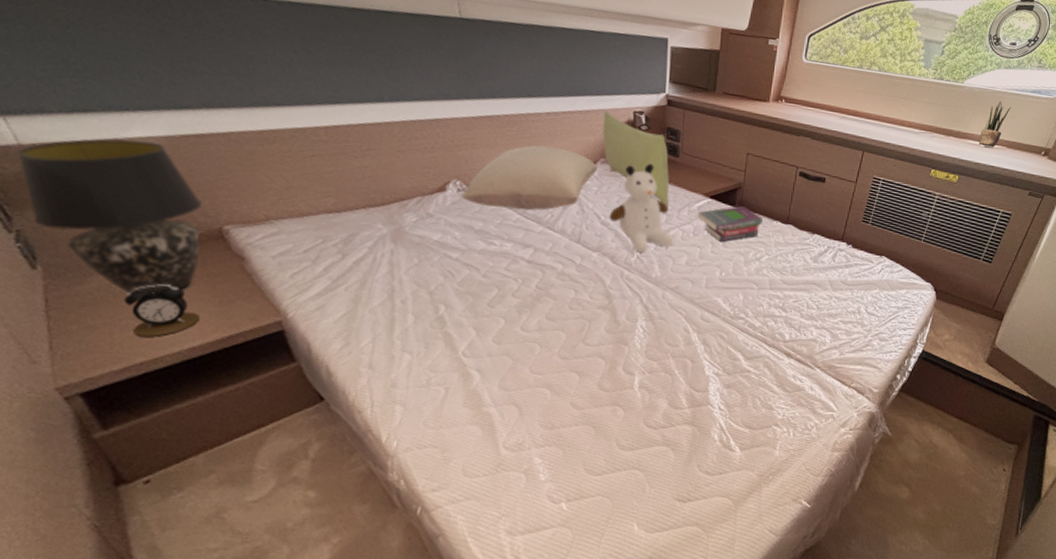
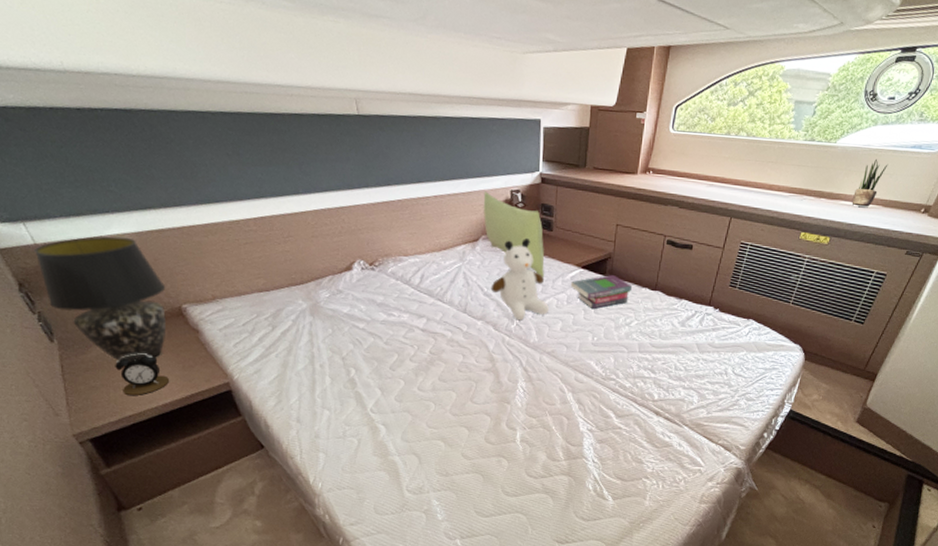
pillow: present [462,145,598,211] -> none [365,225,480,285]

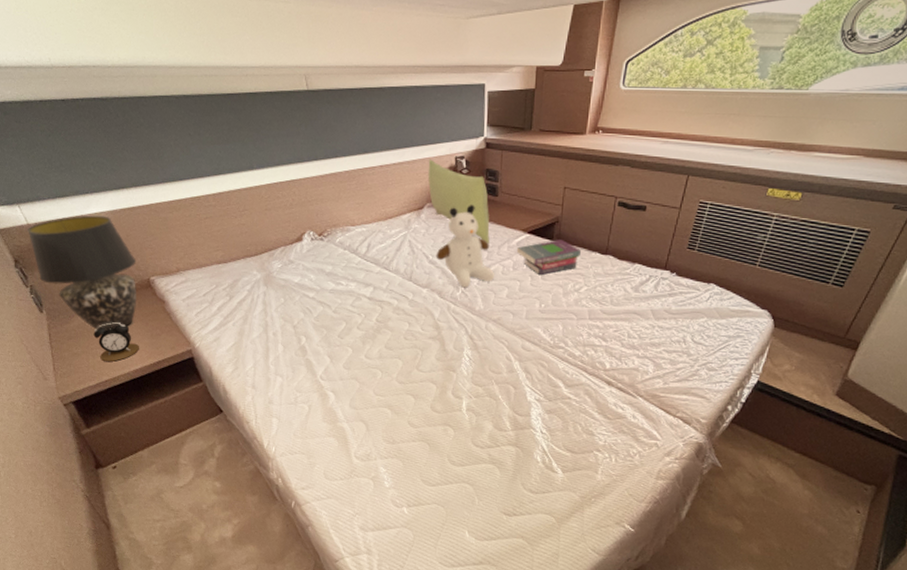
potted plant: present [851,158,888,207] -> none [827,104,871,158]

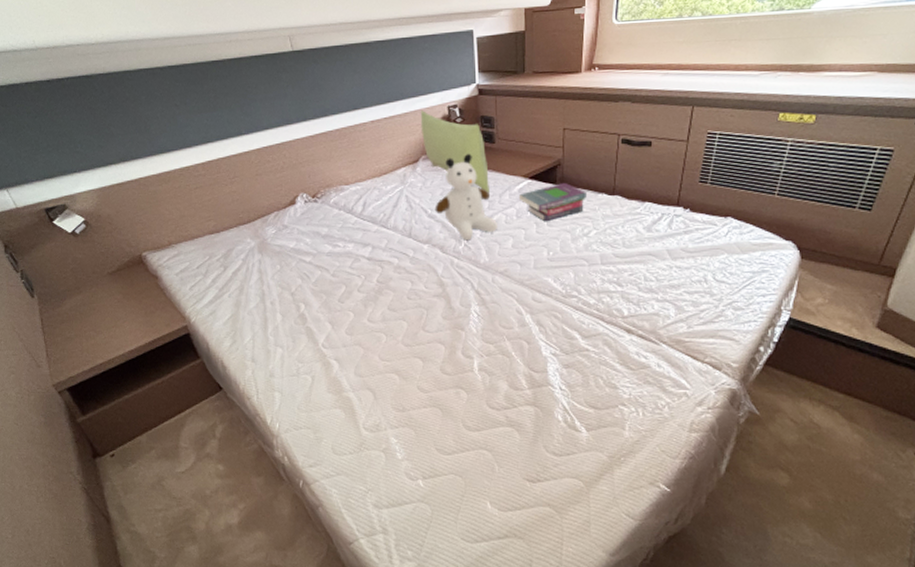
table lamp: present [28,215,137,331] -> none [17,193,129,312]
alarm clock: present [93,322,139,362] -> none [86,302,133,343]

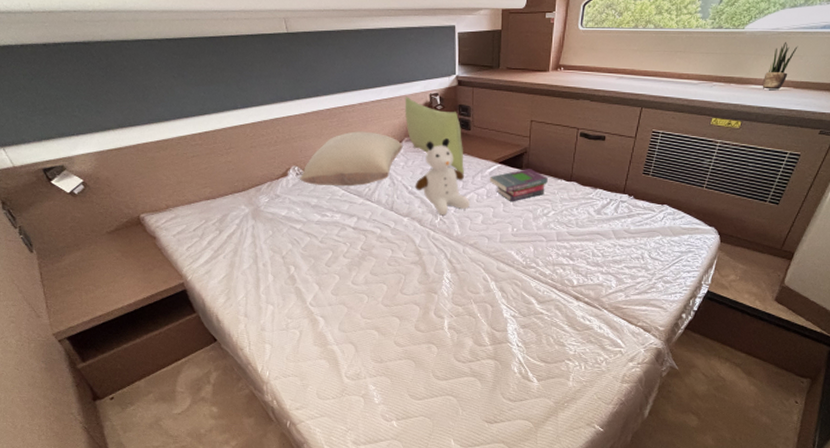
pillow: none [309,151,420,213] -> present [300,131,403,187]
potted plant: none [838,19,880,76] -> present [762,41,798,90]

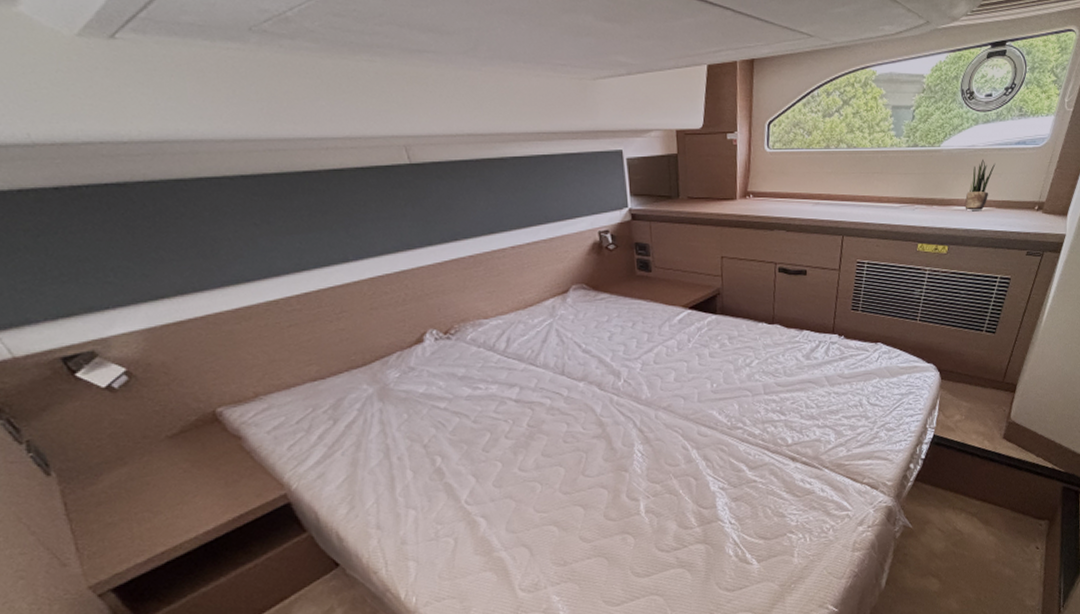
pillow: present [300,131,403,187] -> none [440,280,571,351]
pillow: present [404,96,464,174] -> none [568,236,648,324]
stuffed animal: present [415,139,471,216] -> none [589,283,659,376]
books: present [489,168,548,202] -> none [678,311,747,354]

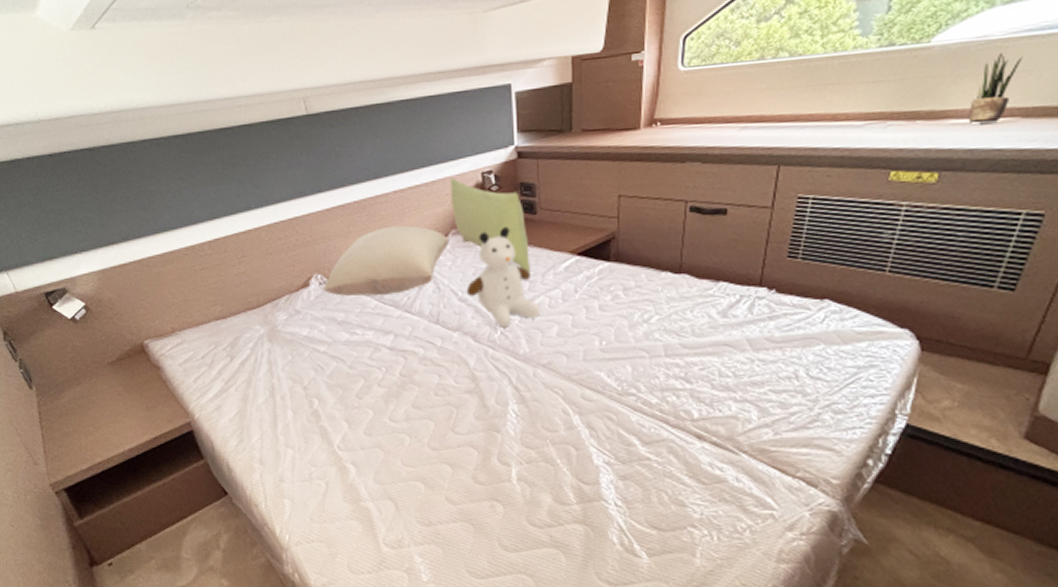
pillow: none [440,280,571,351] -> present [324,225,450,296]
pillow: none [568,236,648,324] -> present [450,178,530,272]
stuffed animal: none [589,283,659,376] -> present [466,227,541,328]

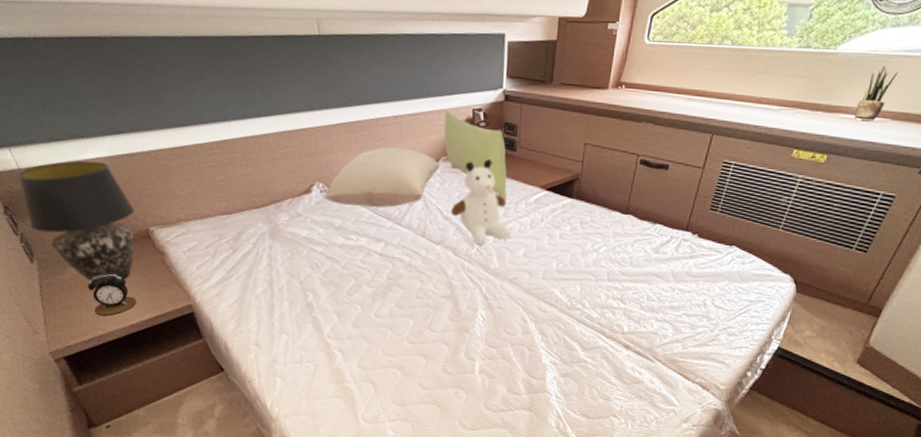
table lamp: none [16,276,129,405] -> present [18,160,135,283]
alarm clock: none [85,395,134,440] -> present [87,274,136,316]

